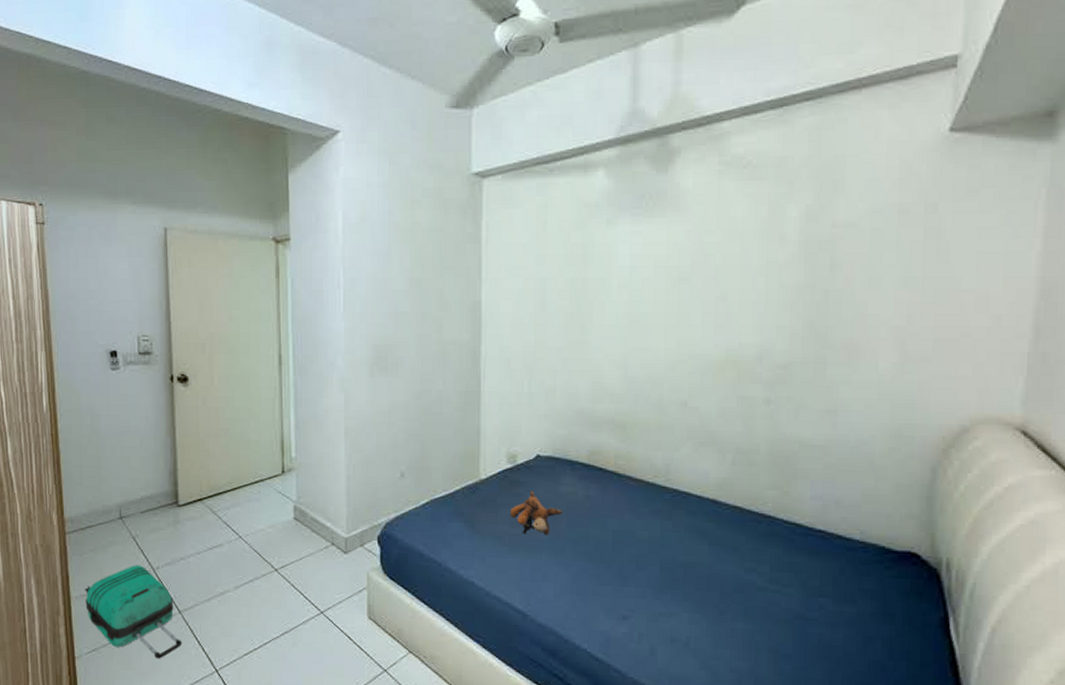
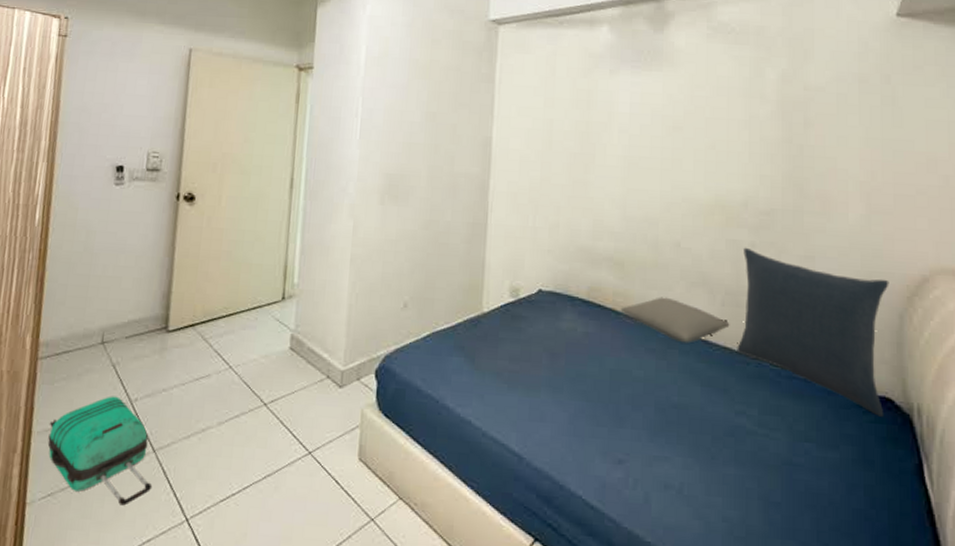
stuffed animal: present [510,490,563,535] -> none [510,325,563,373]
pillow: none [623,458,741,504] -> present [620,297,730,343]
pillow: none [748,403,922,572] -> present [737,247,889,417]

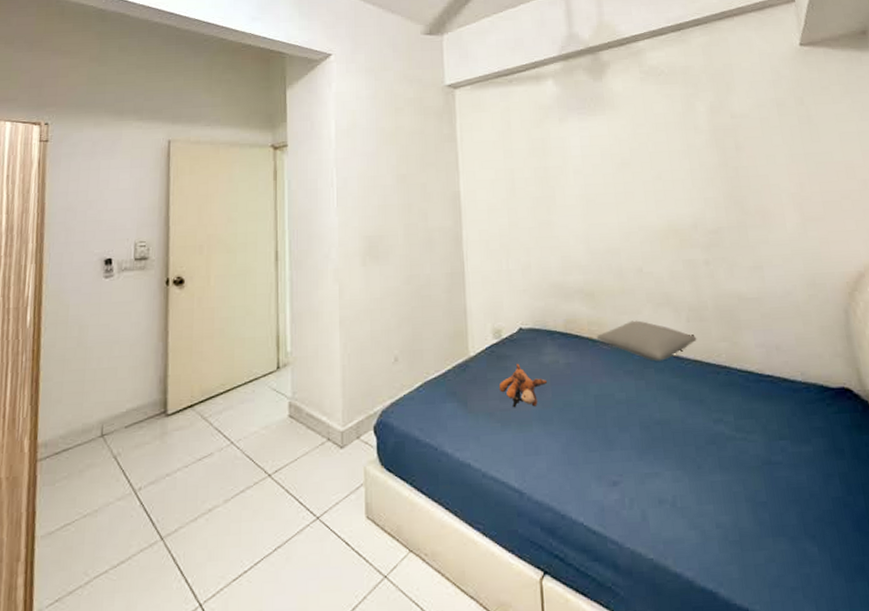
suitcase: present [47,396,153,506] -> none [52,488,163,601]
stuffed animal: none [510,325,563,373] -> present [499,363,548,408]
pillow: present [737,247,889,417] -> none [699,265,845,407]

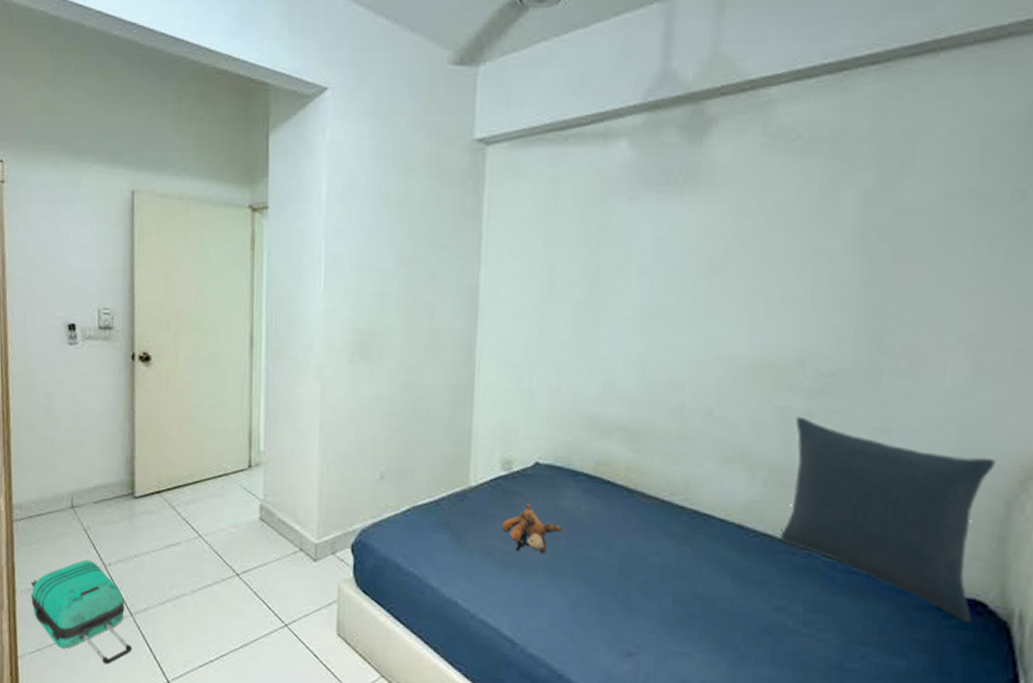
suitcase: none [52,488,163,601] -> present [30,559,133,665]
pillow: present [596,320,697,362] -> none [634,473,773,528]
pillow: none [699,265,845,407] -> present [780,416,996,623]

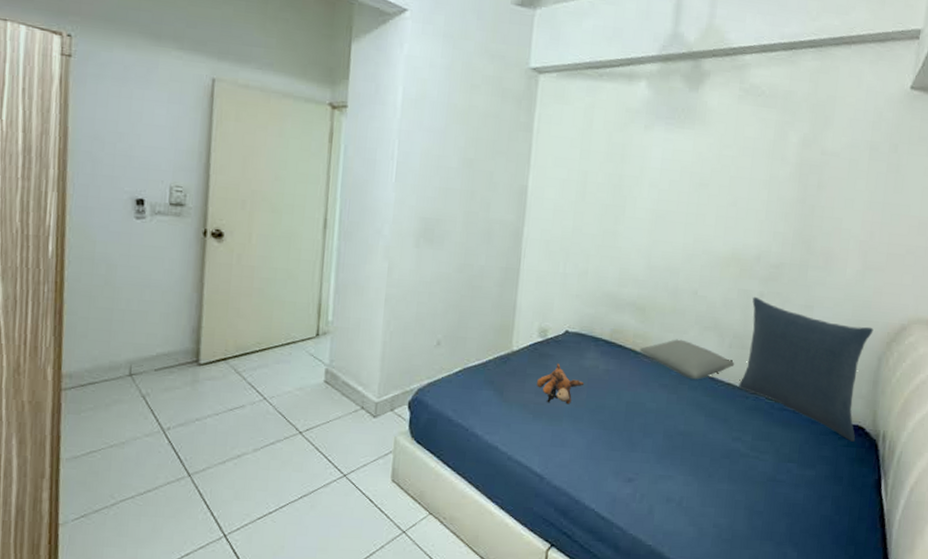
suitcase: present [30,559,133,665] -> none [77,425,189,525]
pillow: none [634,473,773,528] -> present [639,339,735,380]

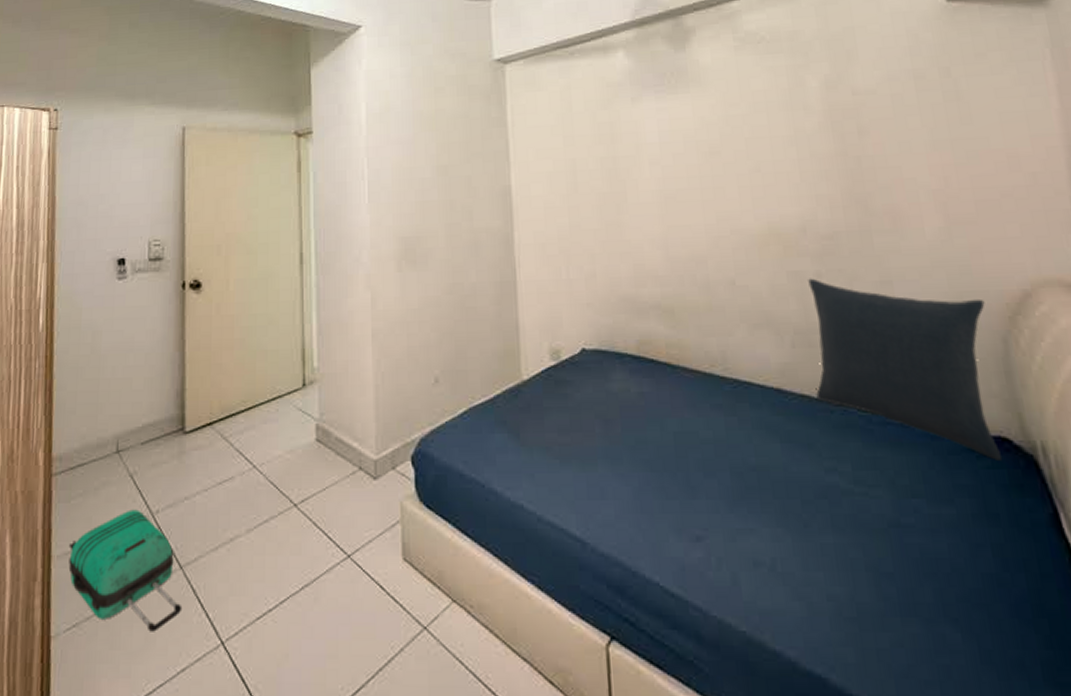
suitcase: none [77,425,189,525] -> present [68,509,183,632]
stuffed animal: present [537,363,585,405] -> none [558,390,617,443]
pillow: present [639,339,735,380] -> none [676,344,805,395]

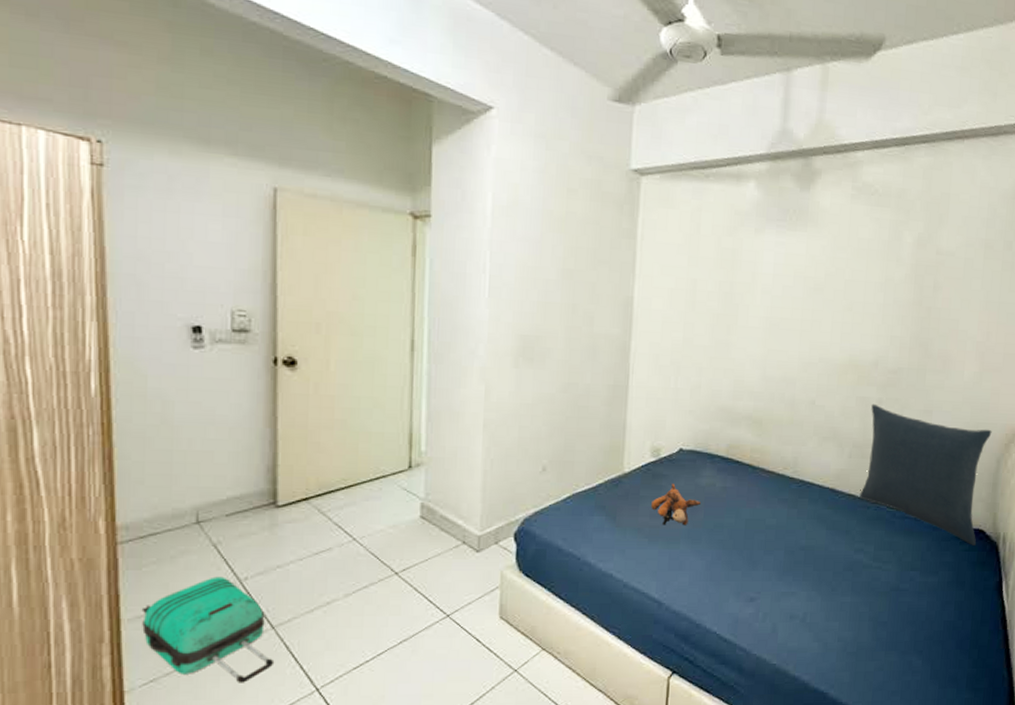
stuffed animal: none [558,390,617,443] -> present [651,483,702,526]

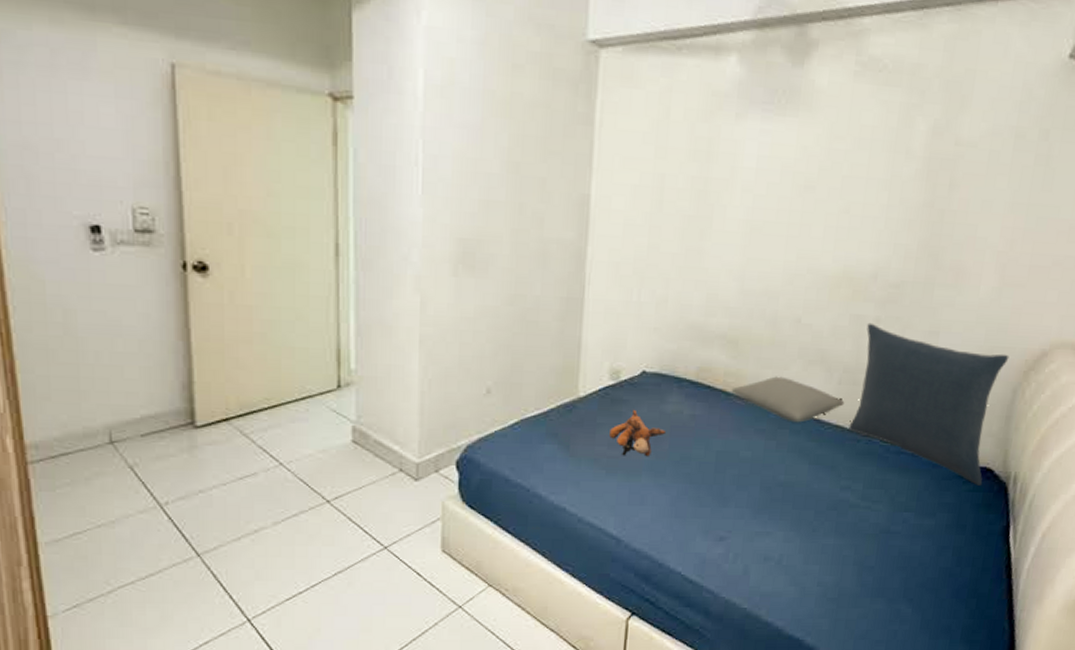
suitcase: present [141,576,275,683] -> none [58,500,202,611]
pillow: none [757,451,855,492] -> present [731,376,845,423]

